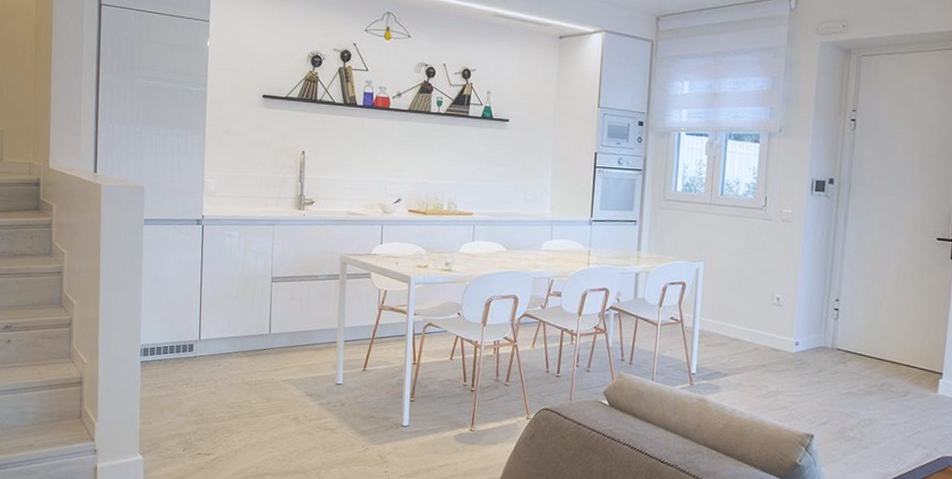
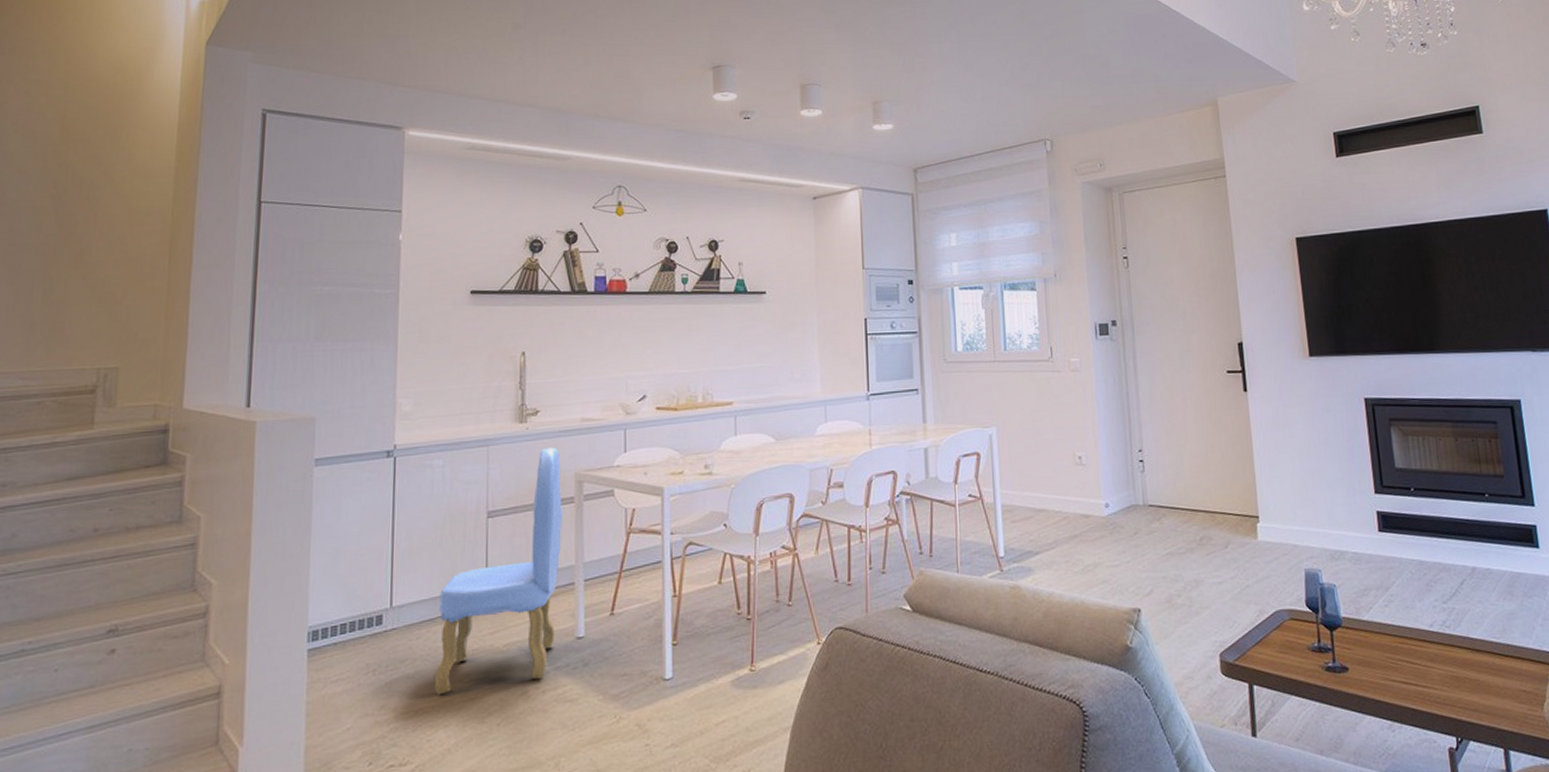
dining chair: none [230,232,330,410] -> present [434,447,562,696]

